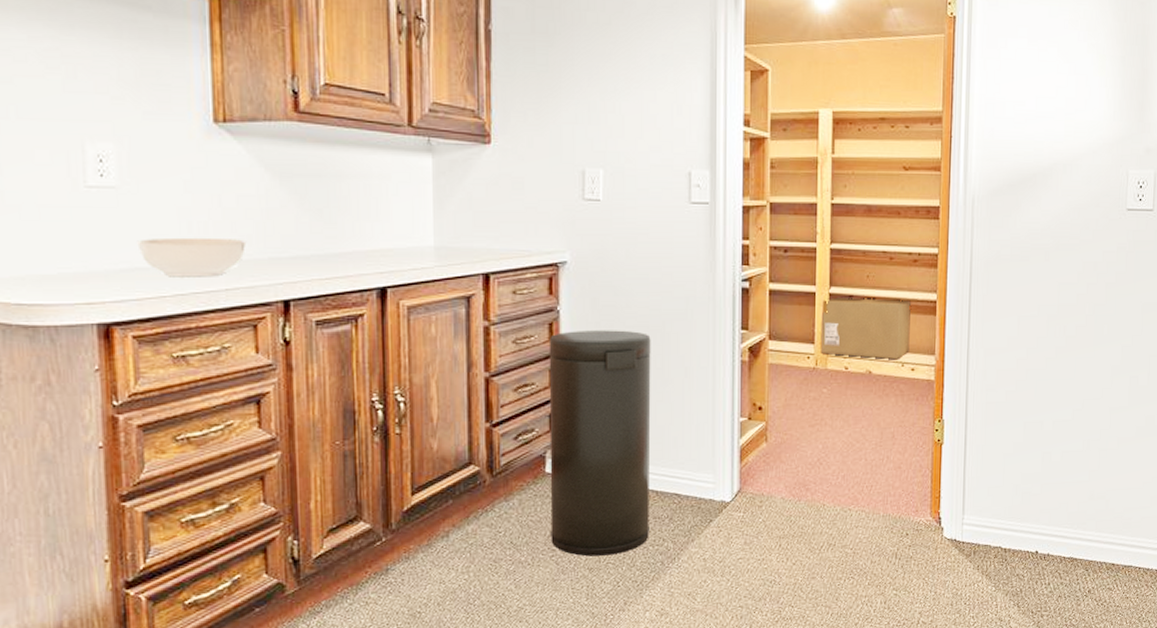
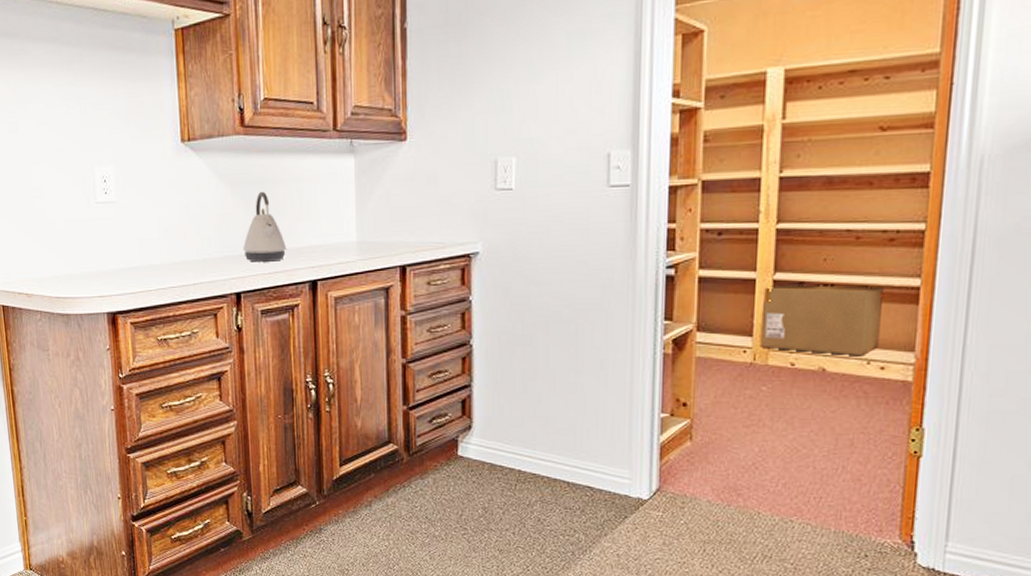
bowl: present [137,237,247,277] -> none [131,240,208,275]
kettle: none [294,186,349,266] -> present [243,191,286,262]
pedal bin: present [548,330,651,557] -> none [461,320,564,540]

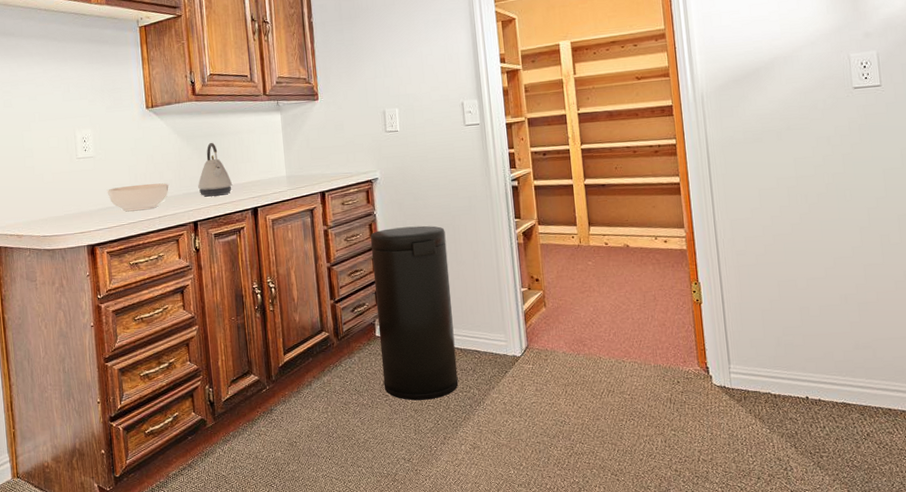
bowl: none [131,240,208,275] -> present [107,183,170,212]
pedal bin: none [461,320,564,540] -> present [370,225,459,401]
box: present [760,284,883,357] -> none [579,184,661,234]

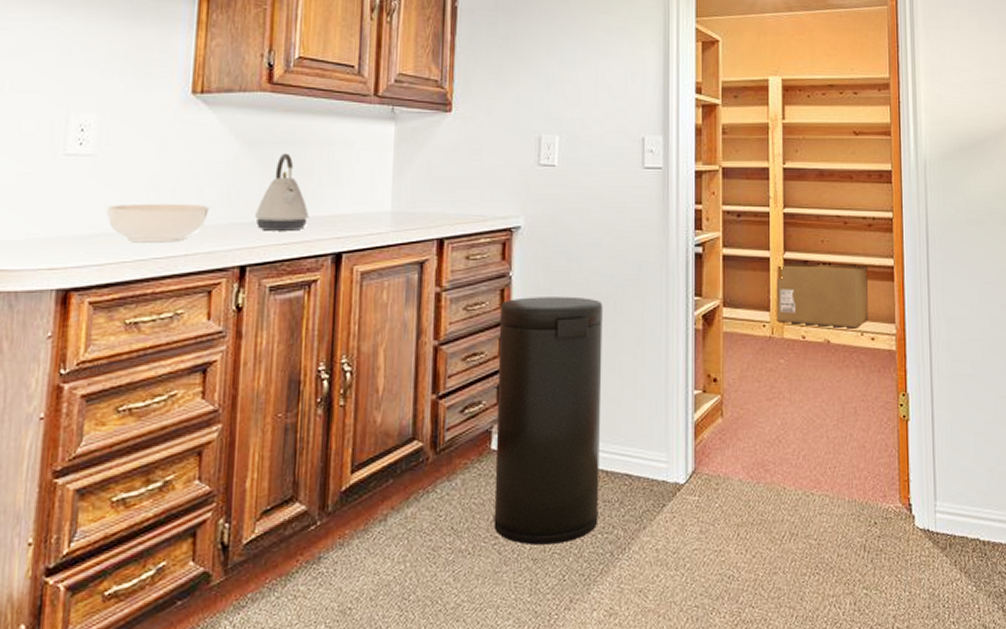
box: none [579,184,661,234] -> present [776,262,868,329]

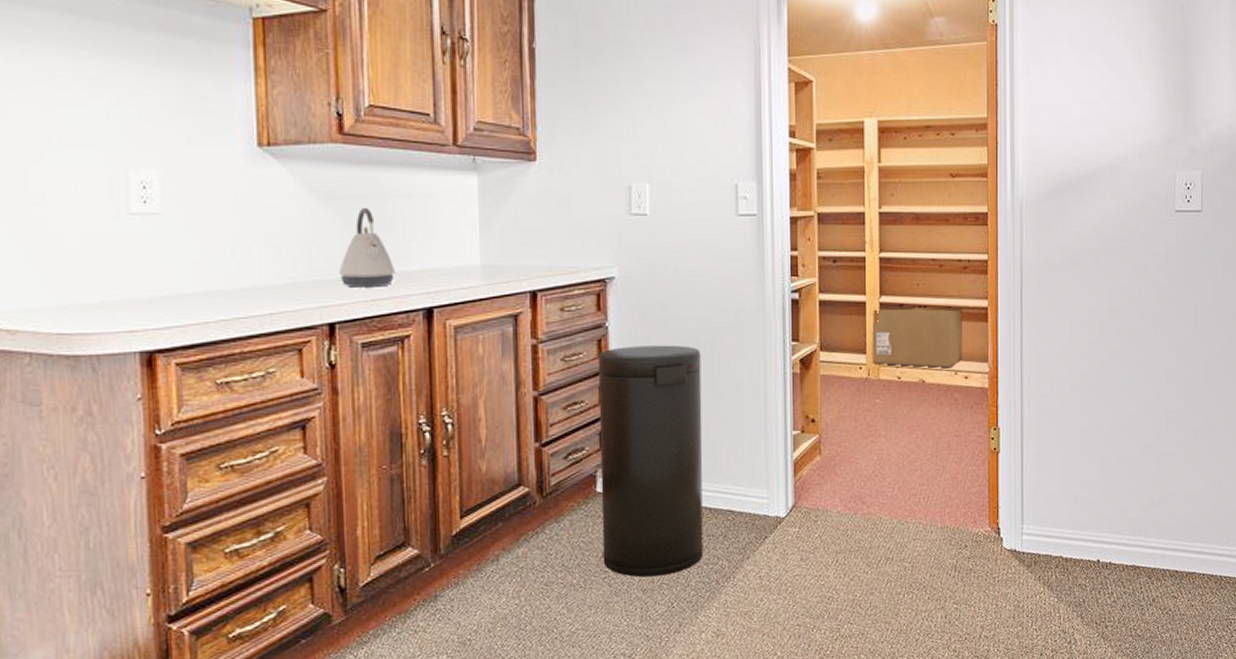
bowl: present [105,203,211,243] -> none [180,261,292,303]

